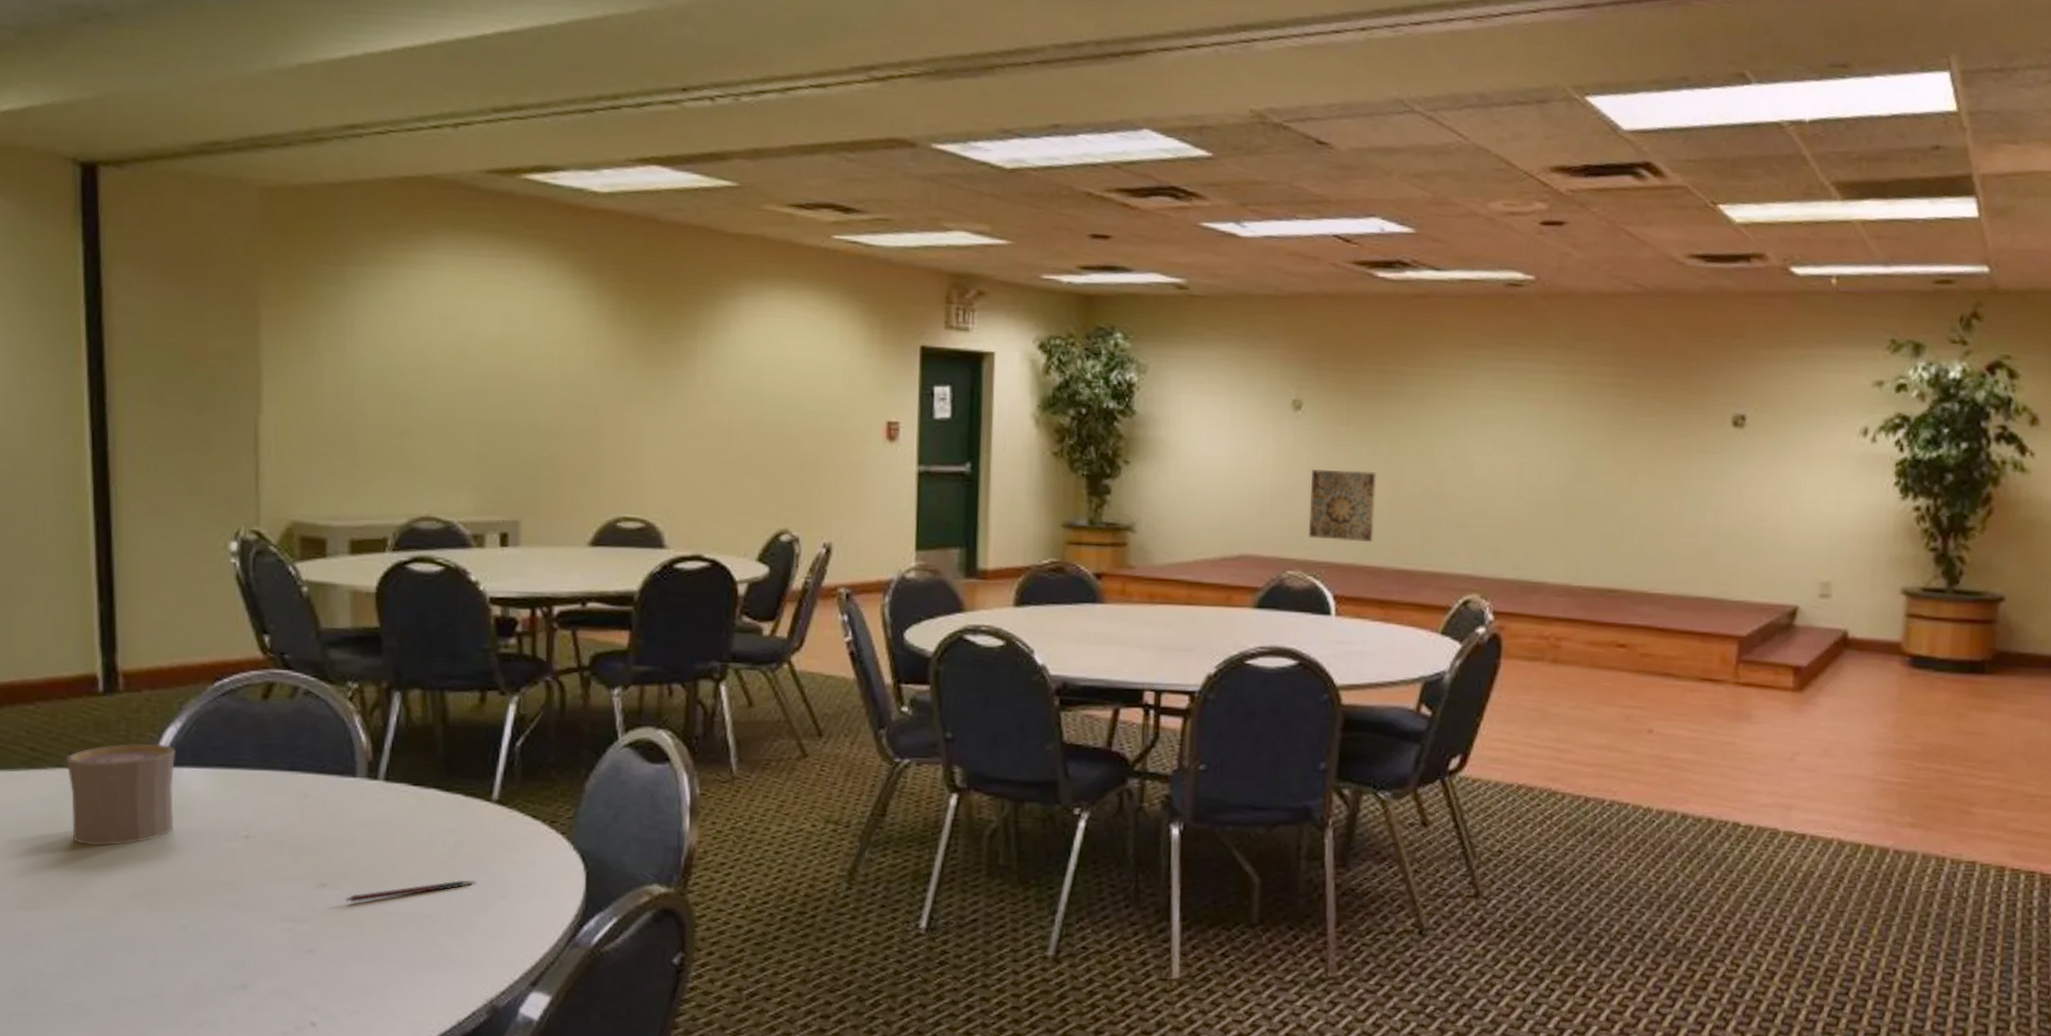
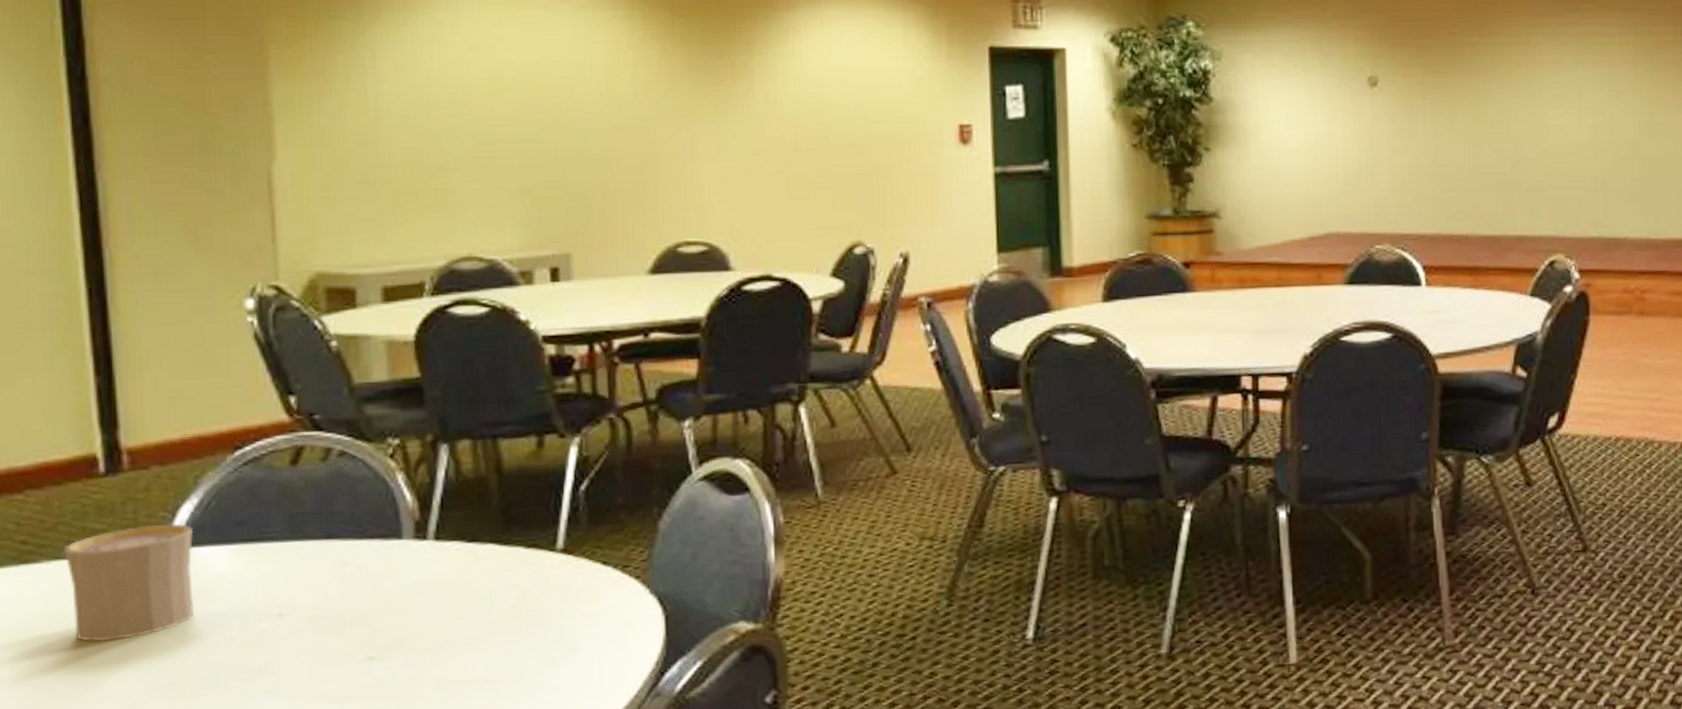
pen: present [346,880,477,903] -> none [397,637,544,675]
wall art: present [1308,469,1376,543] -> none [1392,141,1457,212]

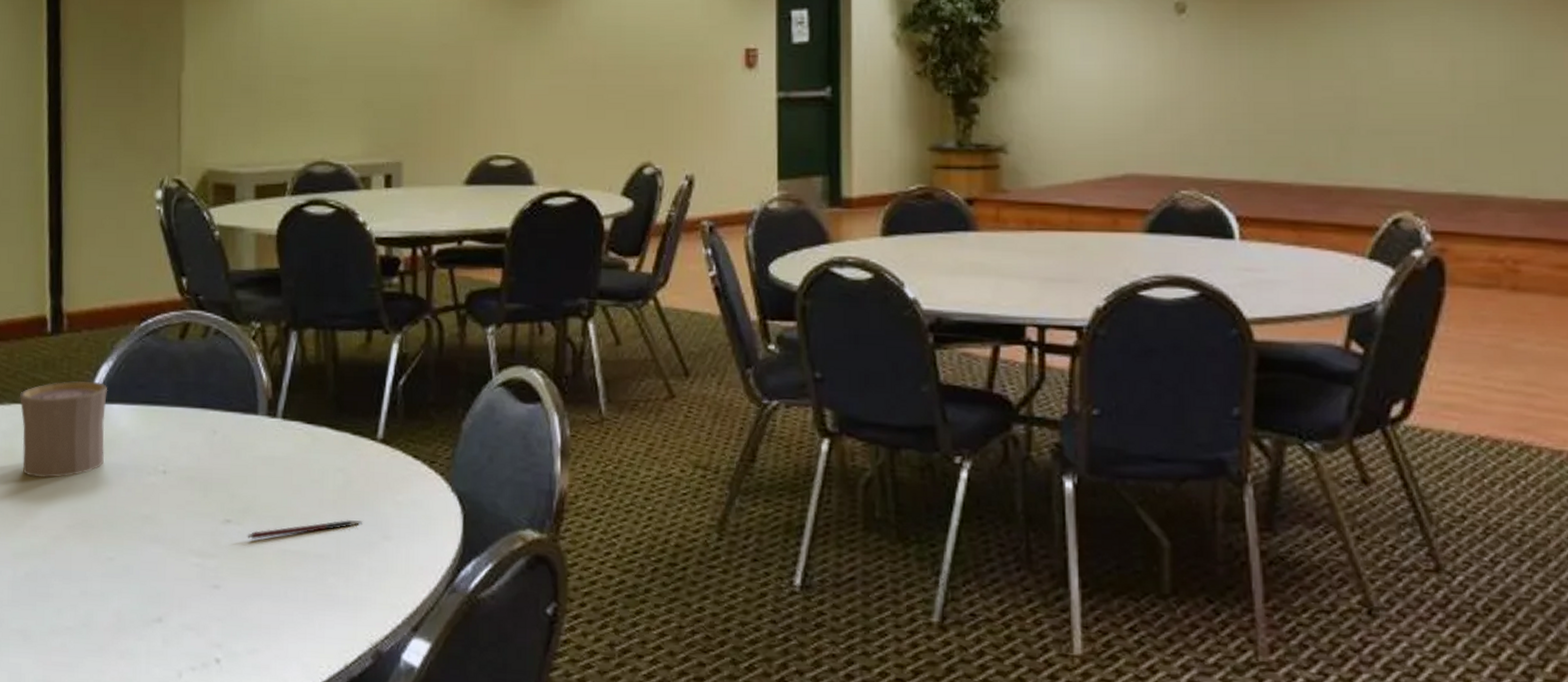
pen: none [397,637,544,675] -> present [247,520,363,540]

